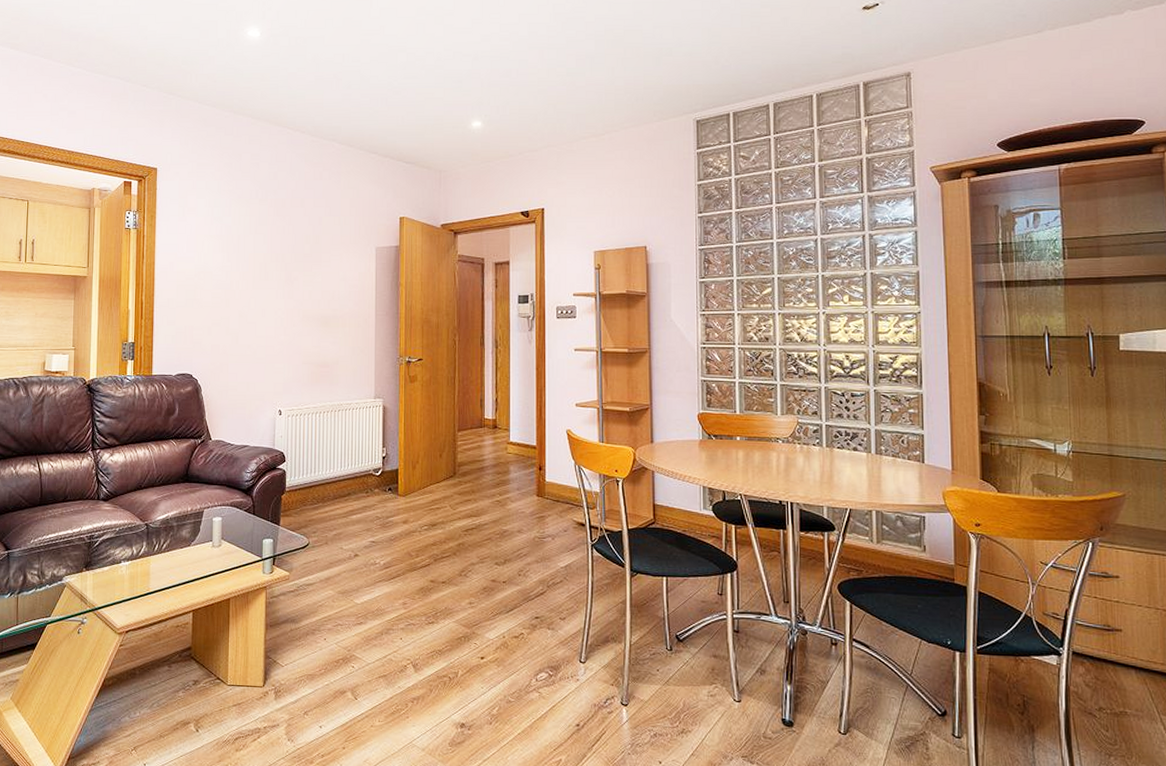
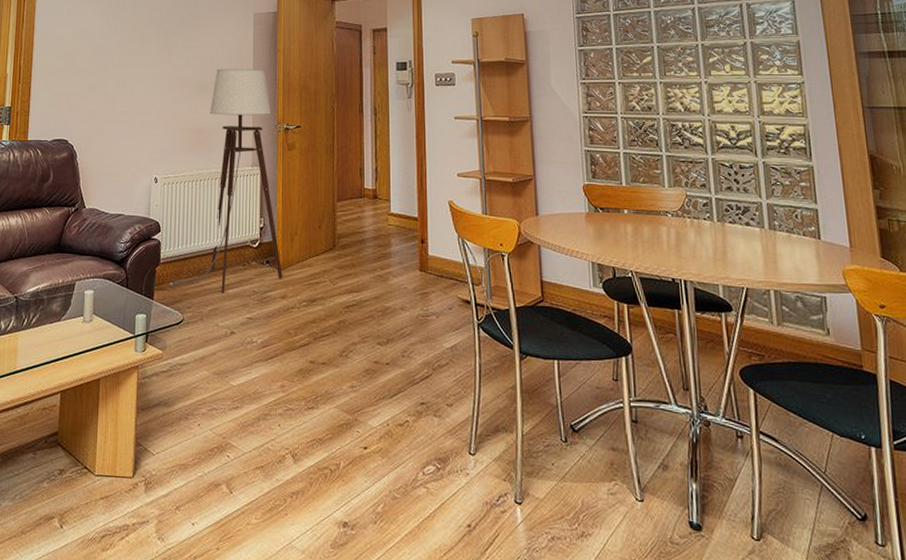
floor lamp: none [295,303,404,519] -> present [169,69,283,293]

